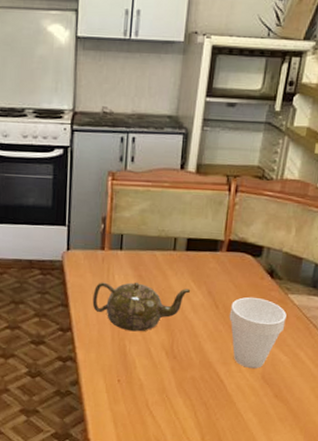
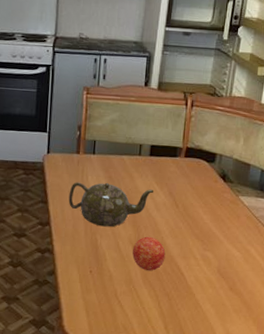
apple: none [166,341,203,379] -> present [132,236,166,271]
cup: present [229,297,287,368] -> none [188,197,238,263]

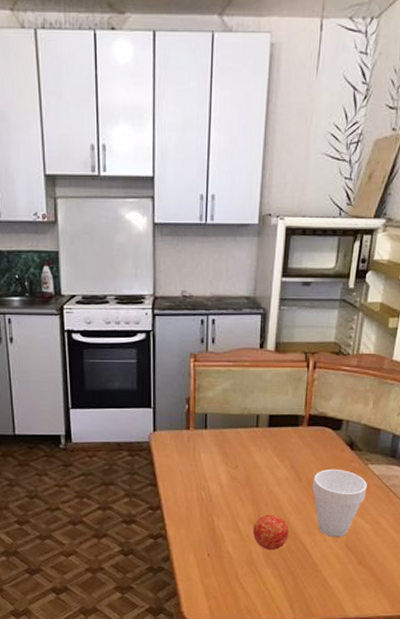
teapot: present [68,182,154,227] -> none [180,459,275,507]
cup: none [188,197,238,263] -> present [312,468,367,537]

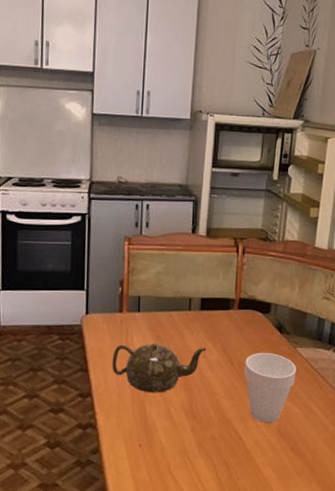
teapot: none [180,459,275,507] -> present [112,342,207,393]
apple: present [253,514,289,551] -> none [186,400,222,439]

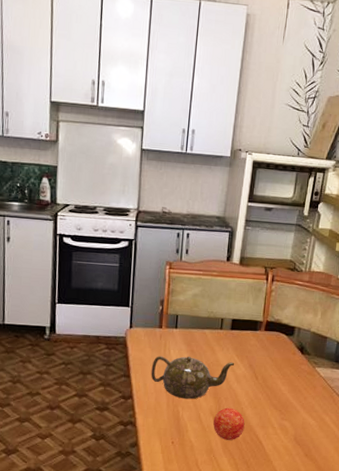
apple: none [186,400,222,439] -> present [213,407,245,441]
cup: present [244,352,296,423] -> none [266,369,314,431]

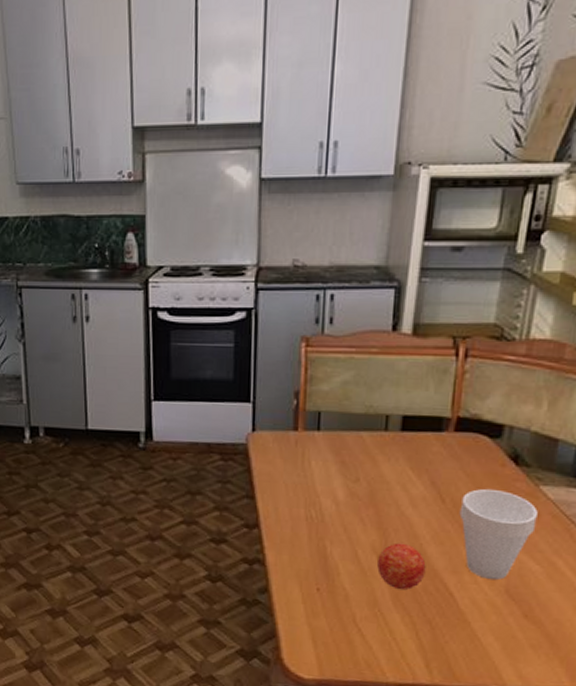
teapot: present [151,356,235,400] -> none [284,469,409,531]
cup: none [266,369,314,431] -> present [459,488,538,580]

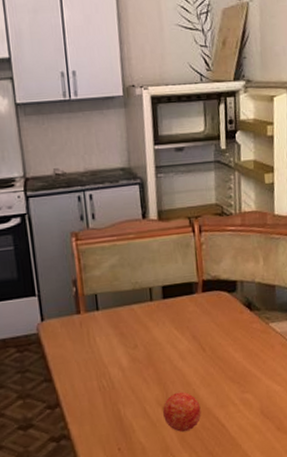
cup: present [459,488,538,580] -> none [217,332,273,406]

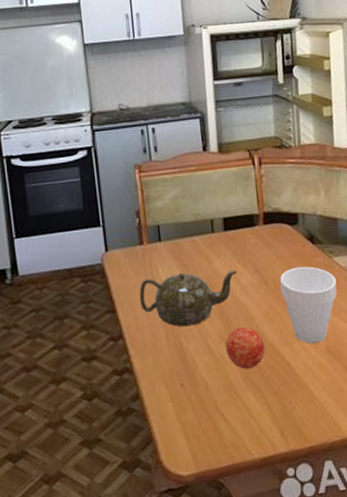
teapot: none [76,337,176,394] -> present [139,270,237,327]
cup: none [217,332,273,406] -> present [280,266,338,344]

